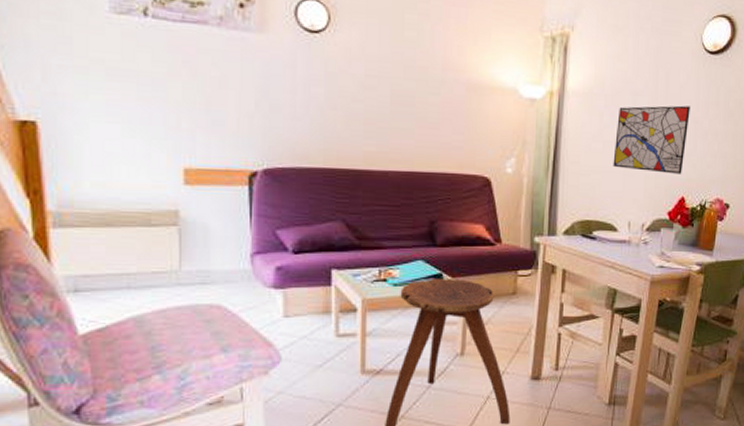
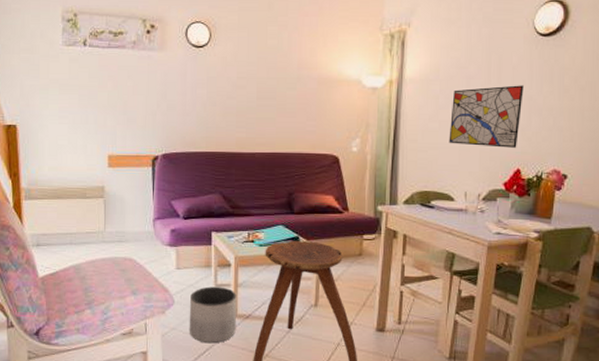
planter: none [301,337,364,408] -> present [189,286,236,344]

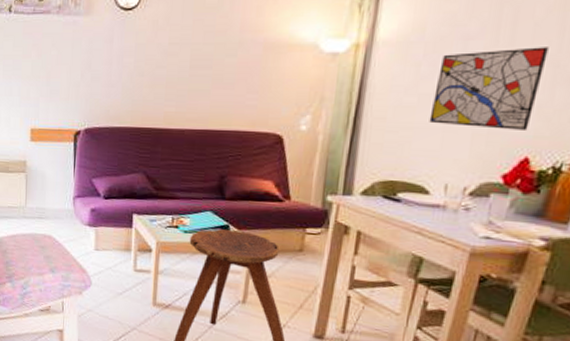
planter: present [189,286,236,344] -> none [105,271,156,330]

